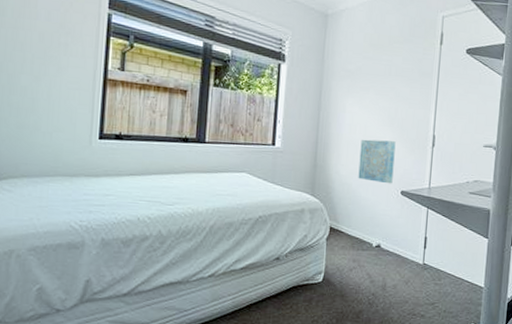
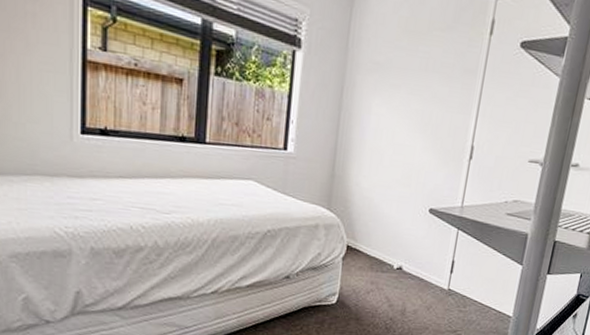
wall art: present [358,139,396,184] -> none [381,147,428,201]

